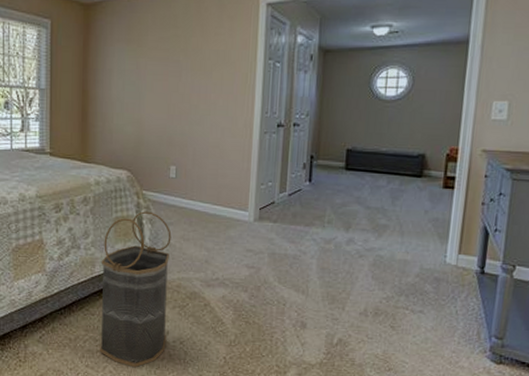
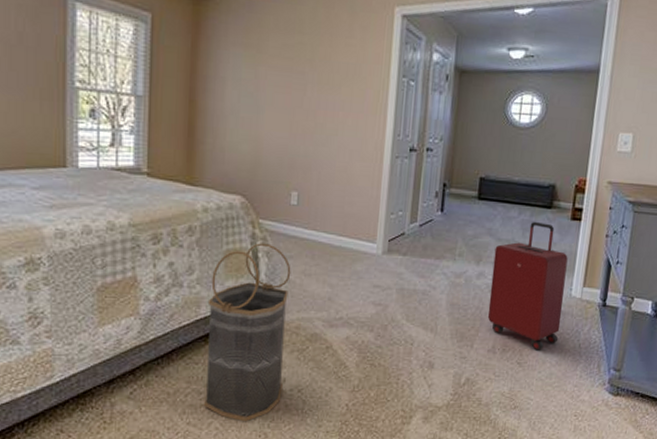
suitcase: none [358,189,441,315] -> present [487,221,568,351]

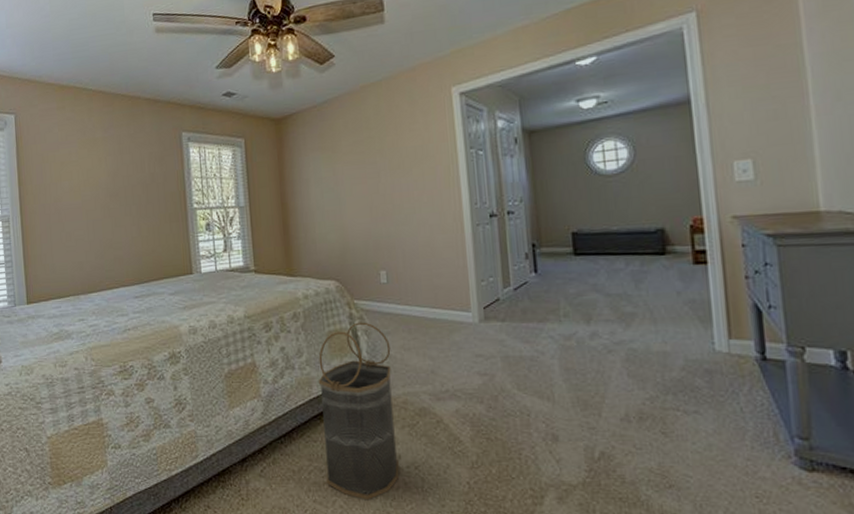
suitcase: present [487,221,568,351] -> none [605,270,710,417]

